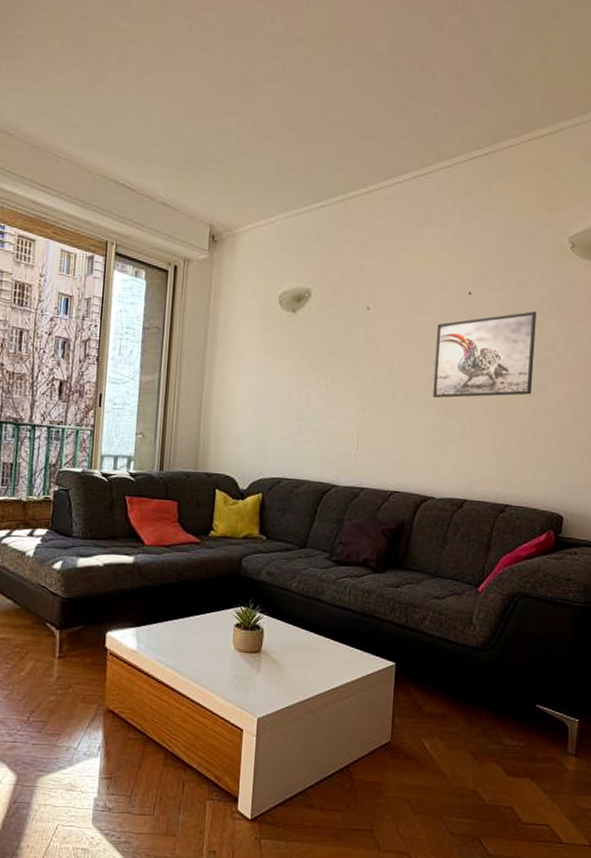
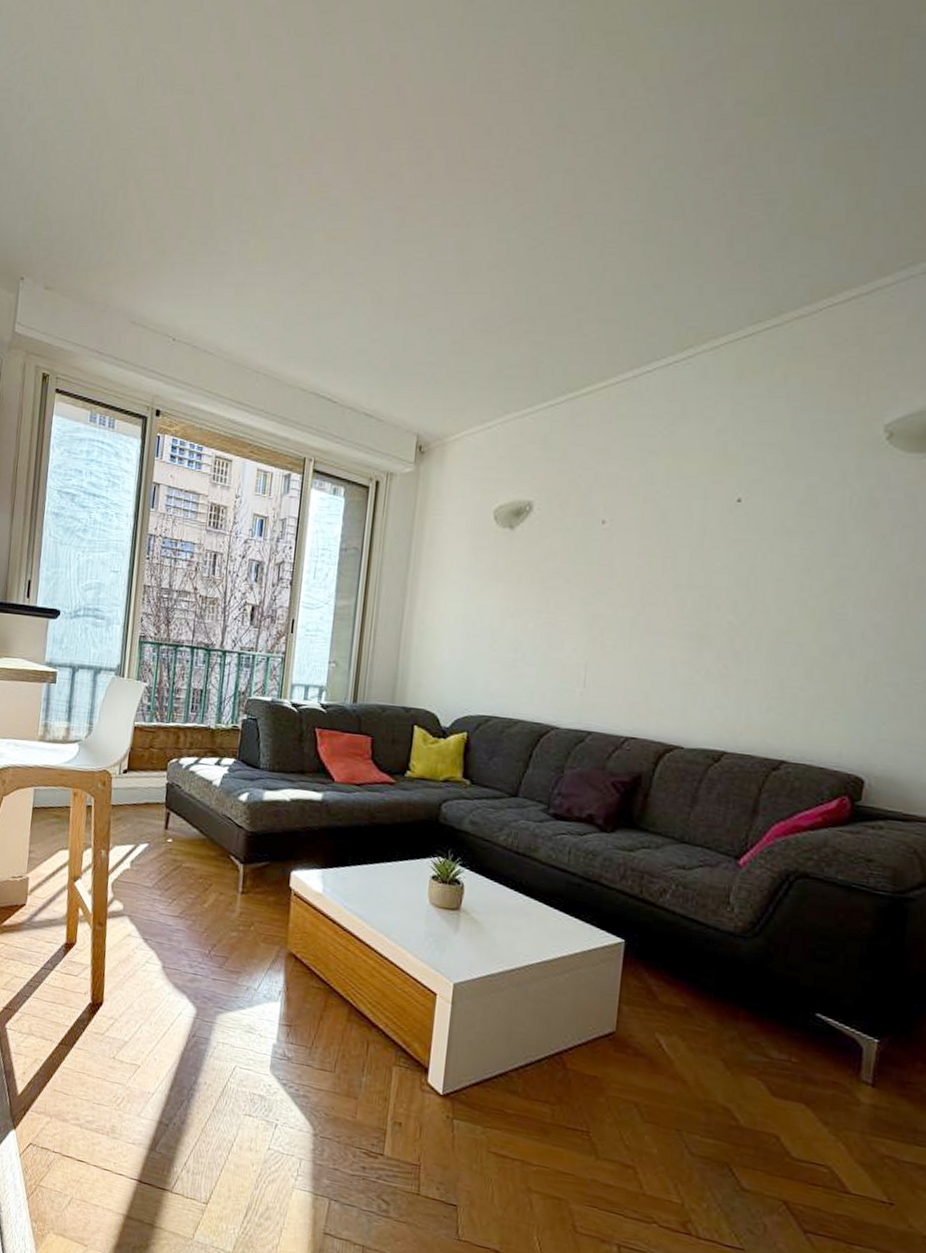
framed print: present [433,311,536,398] -> none [684,519,833,628]

